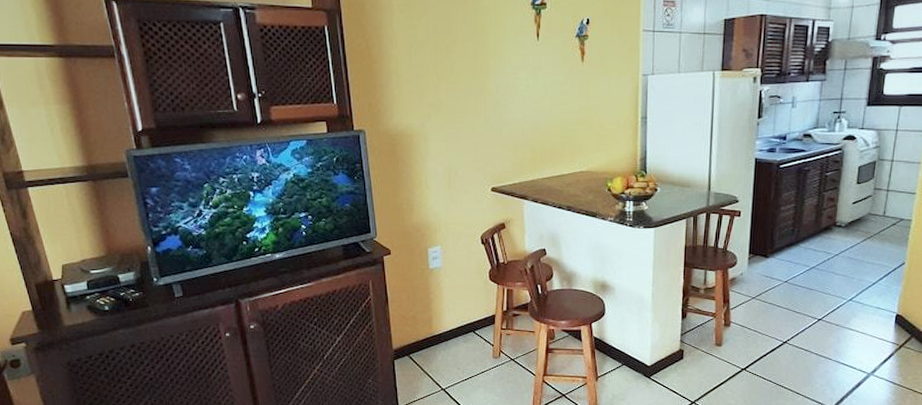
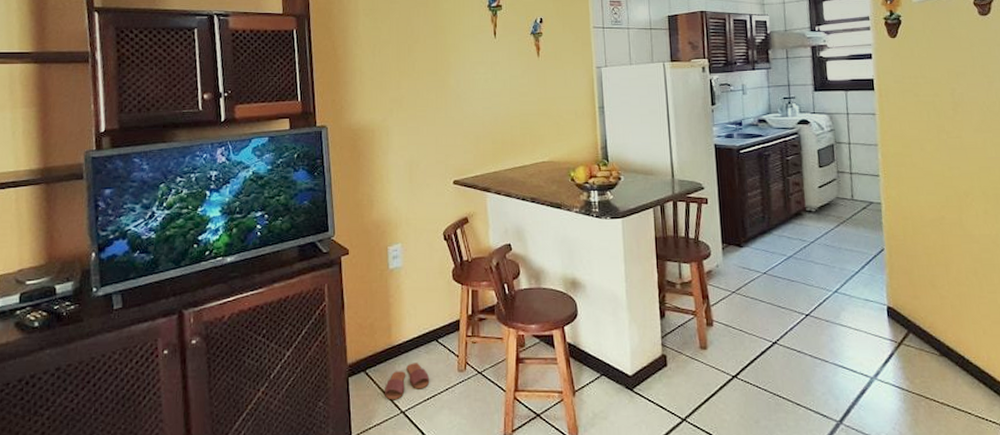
slippers: none [427,350,467,380] -> present [385,363,430,401]

